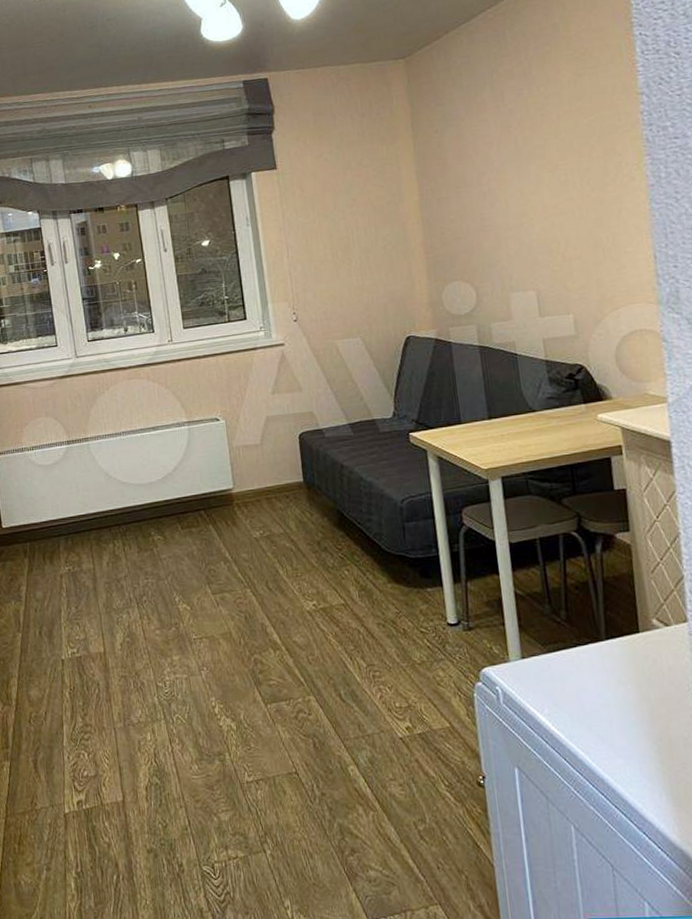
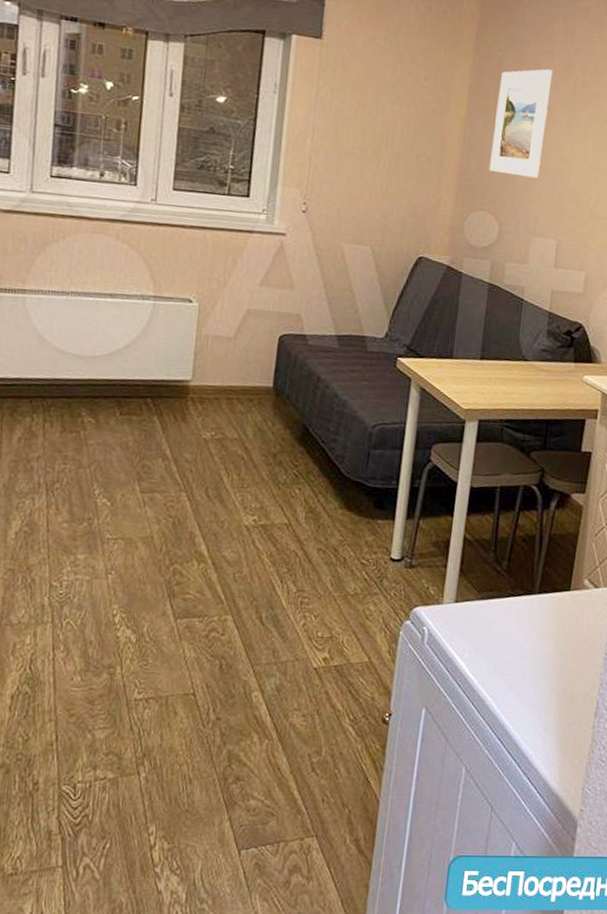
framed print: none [443,135,503,243] -> present [488,68,553,179]

